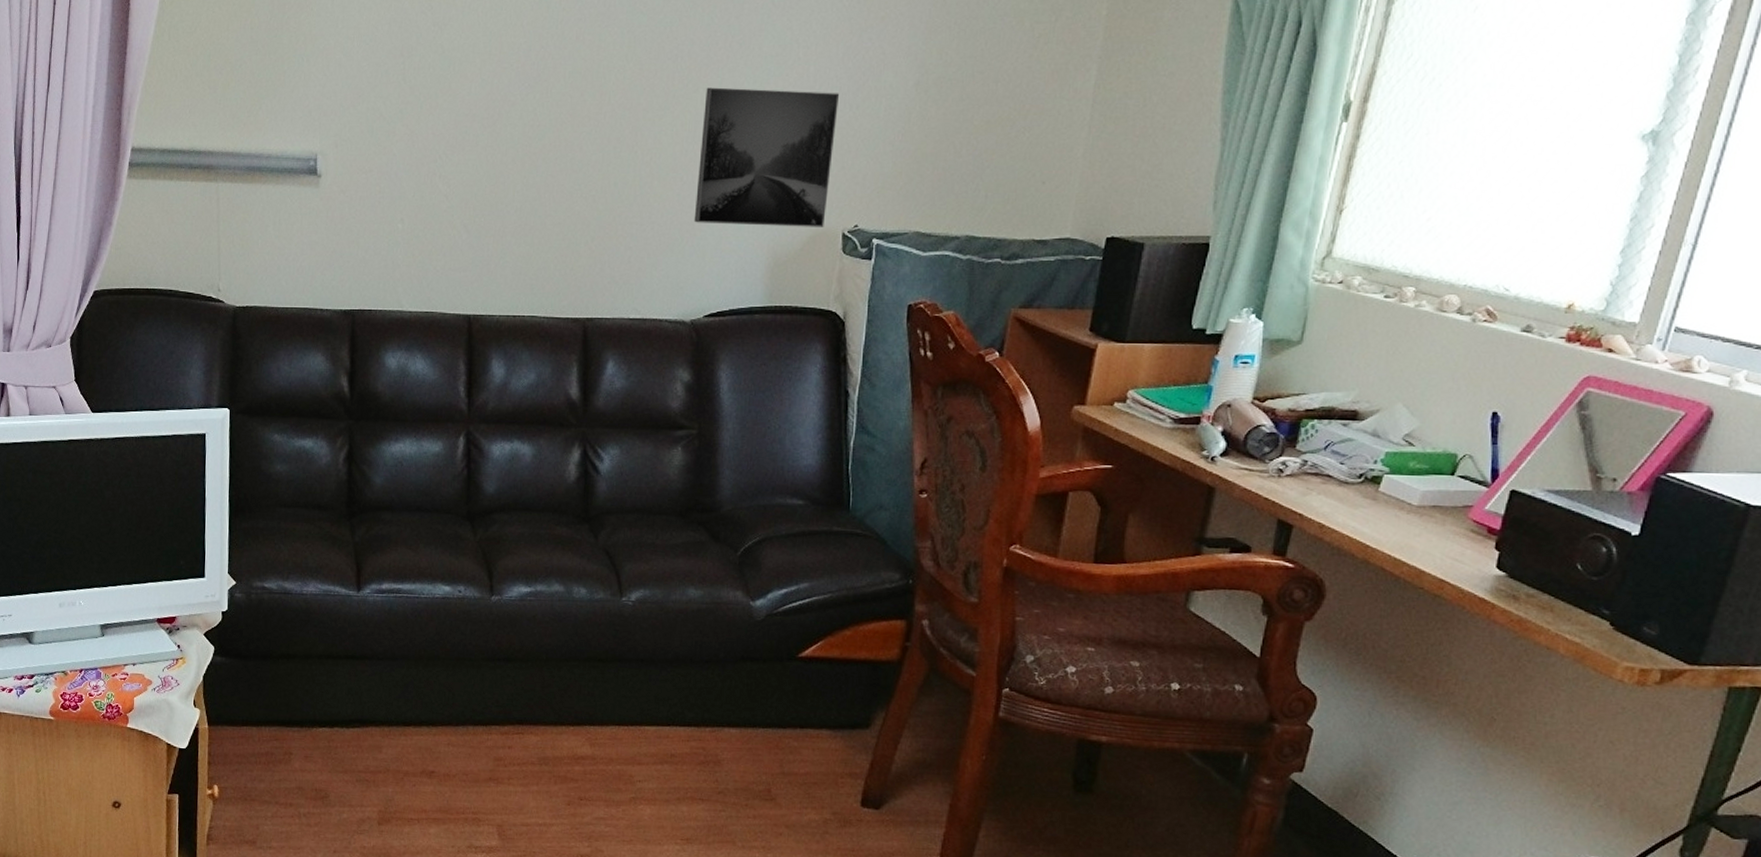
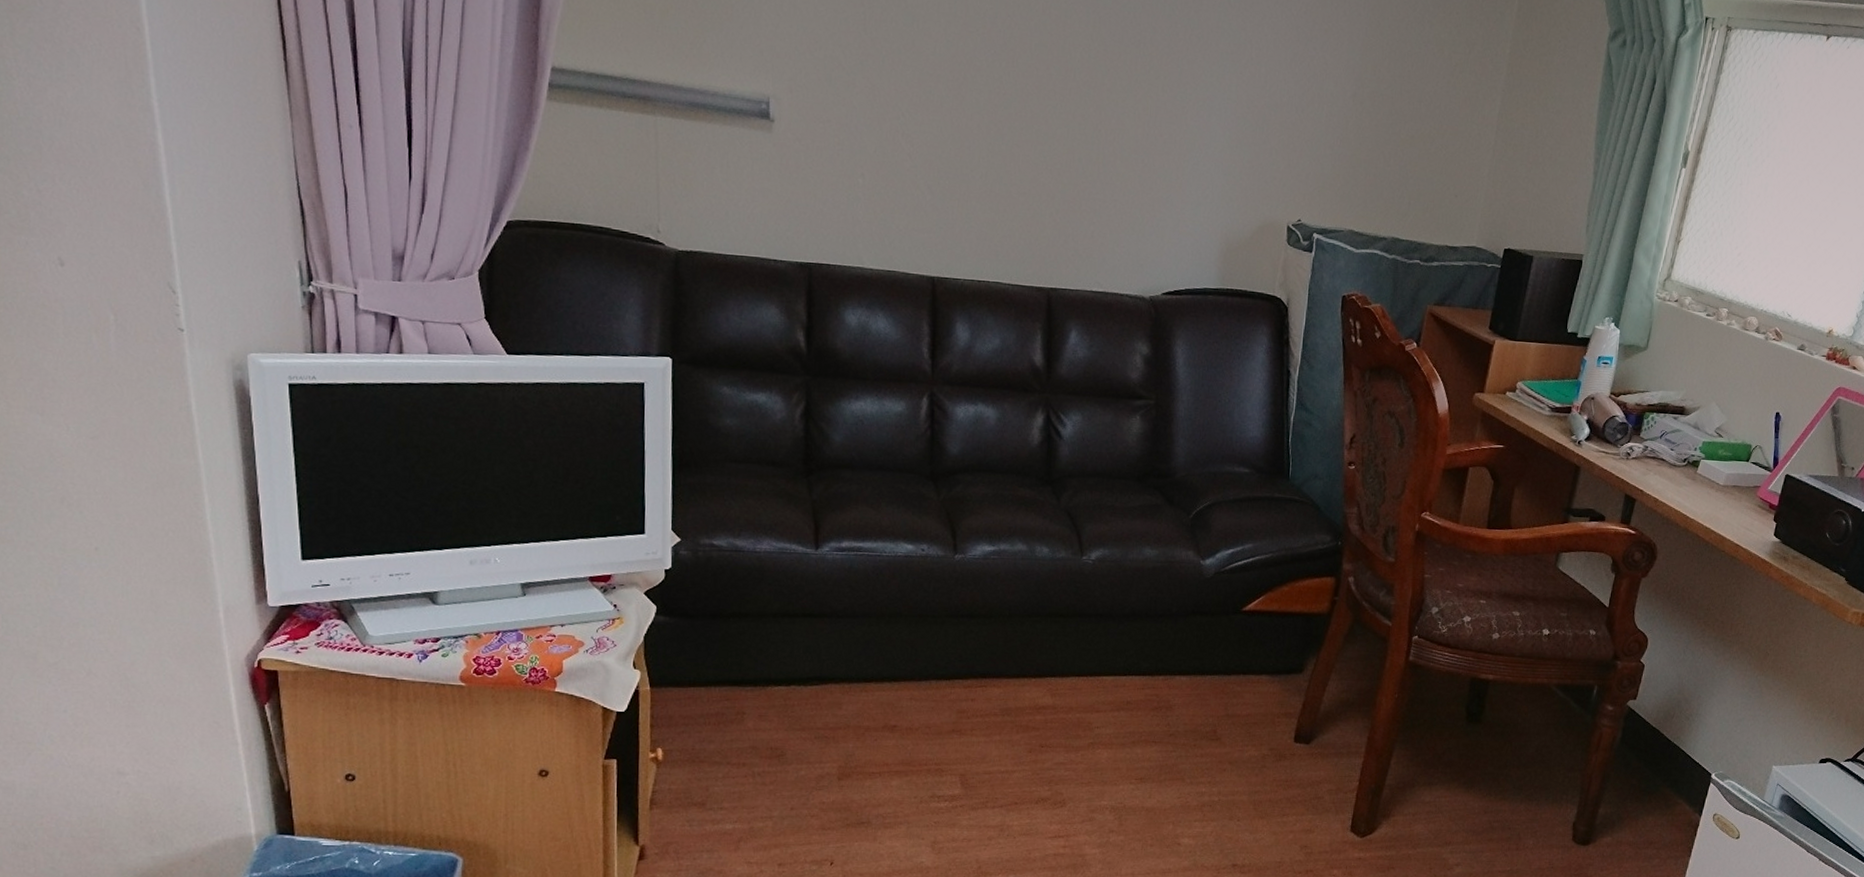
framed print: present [693,87,840,227] -> none [1153,76,1288,219]

